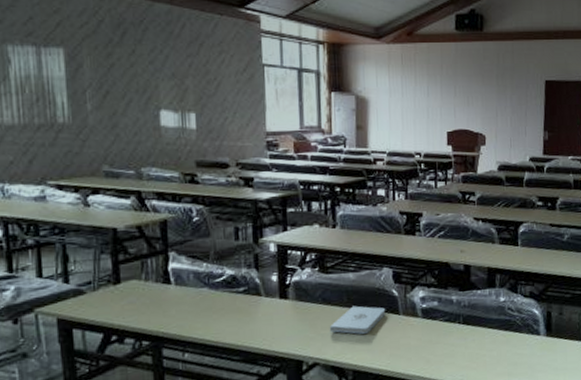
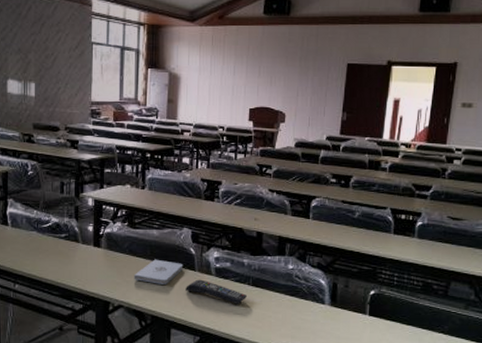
remote control: none [390,323,459,346] -> present [186,279,248,304]

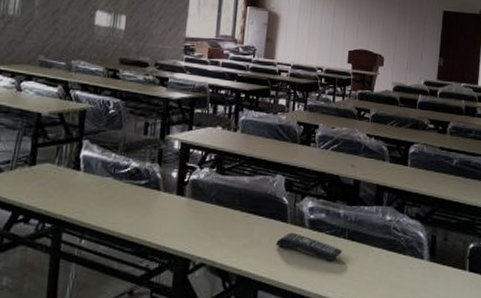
notepad: present [133,259,184,285] -> none [219,209,275,239]

